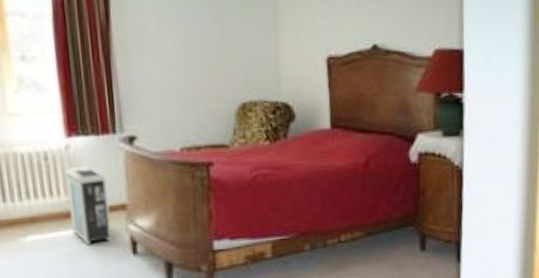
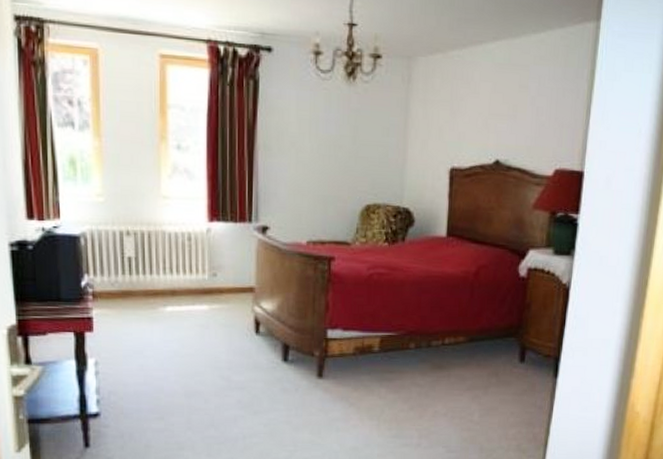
air purifier: present [65,165,112,244] -> none [205,248,240,320]

